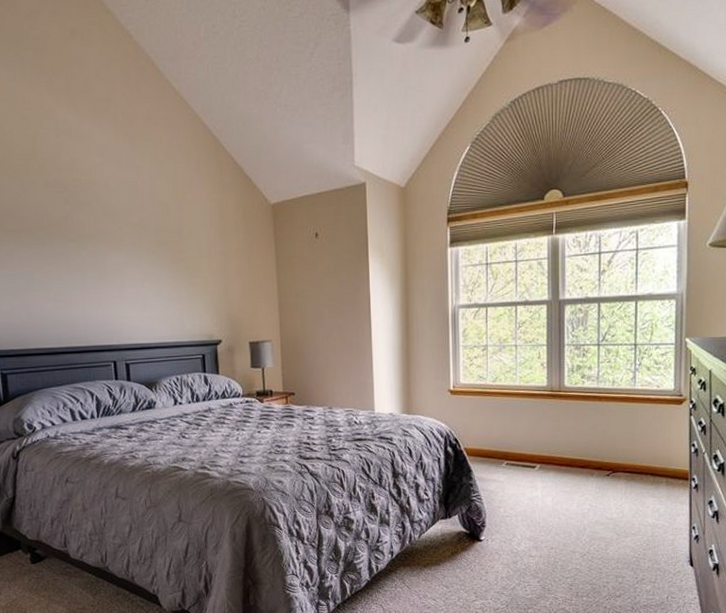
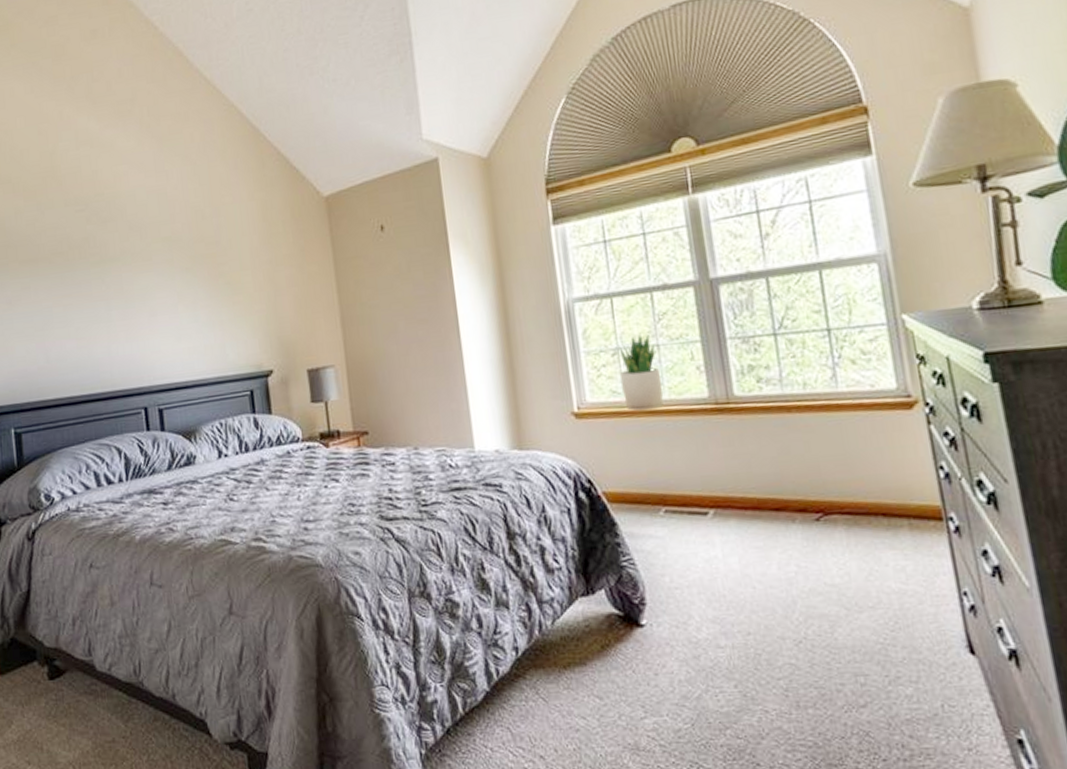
planter: none [487,335,516,392] -> present [618,332,664,411]

